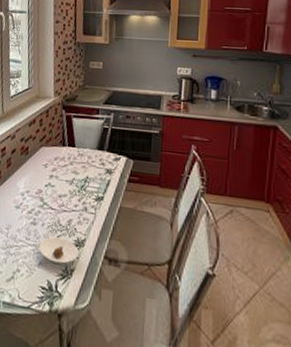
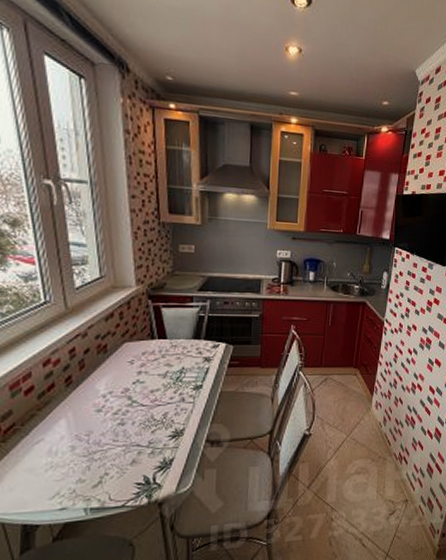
saucer: present [39,236,79,264] -> none [130,432,178,457]

